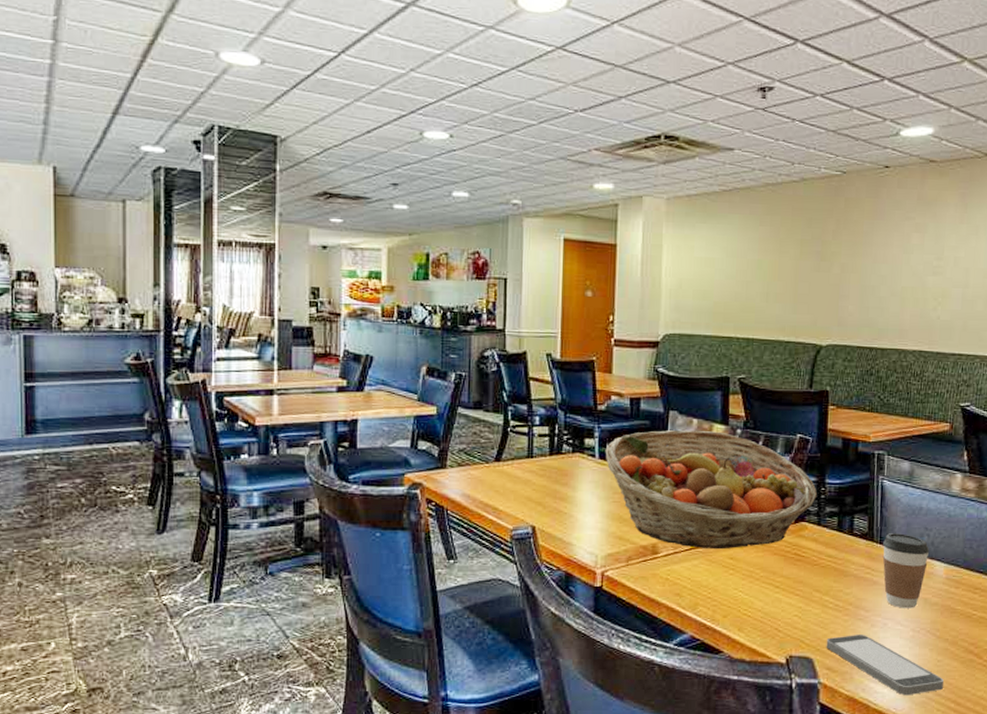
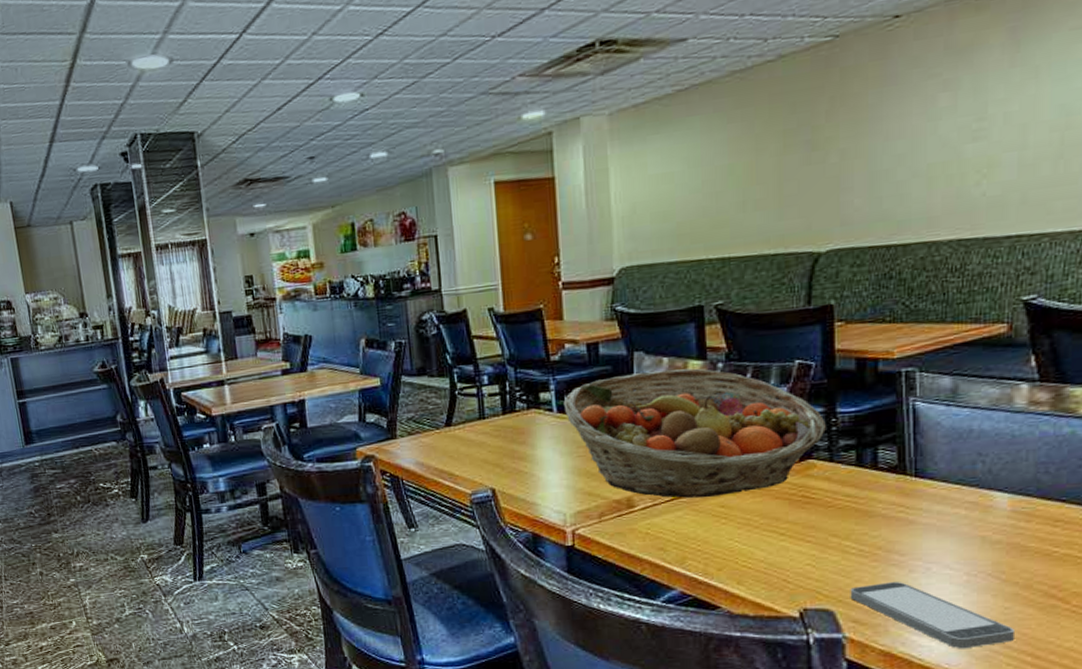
coffee cup: present [882,533,930,608] -> none [918,462,987,550]

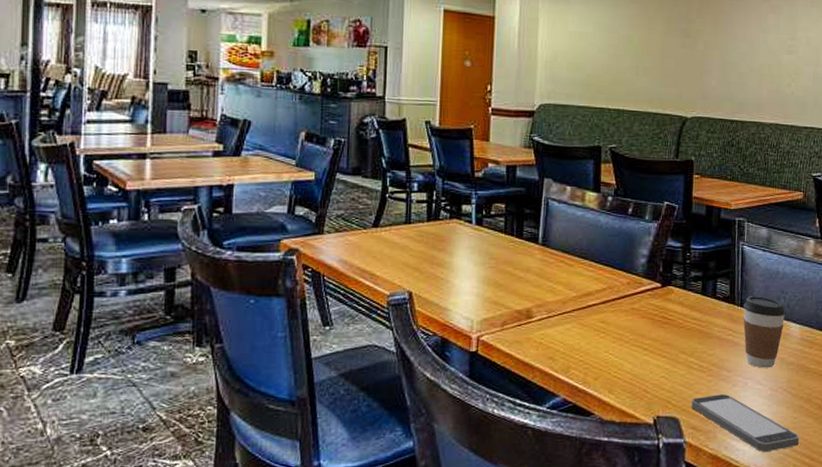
fruit basket: present [563,368,826,498] -> none [481,197,683,314]
coffee cup: none [918,462,987,550] -> present [742,296,786,368]

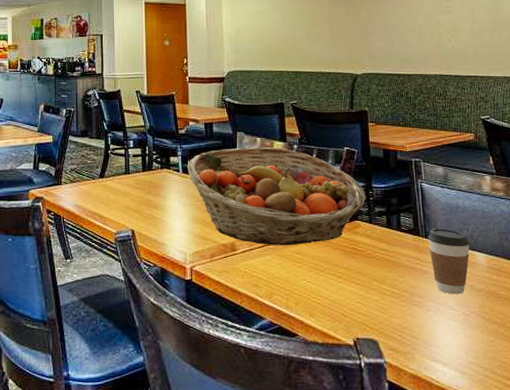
fruit basket: none [481,197,683,314] -> present [187,147,366,246]
smartphone: present [691,394,799,453] -> none [387,318,498,374]

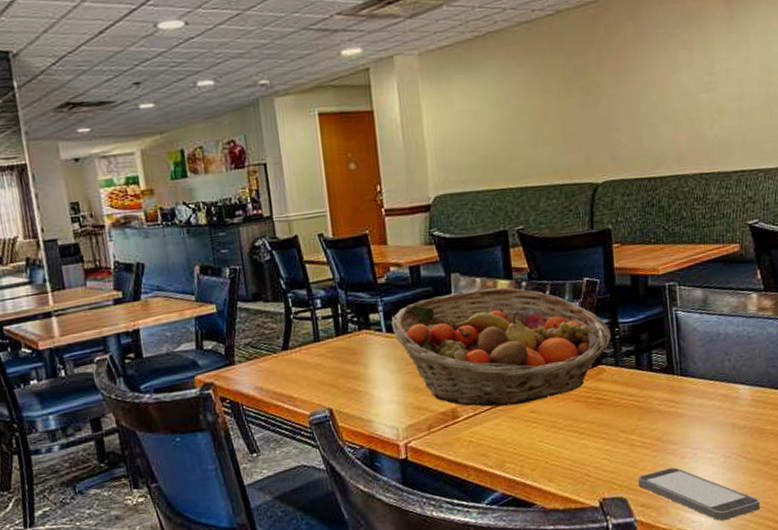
smartphone: none [387,318,498,374] -> present [637,467,760,521]
coffee cup: present [427,228,470,294] -> none [683,362,732,436]

